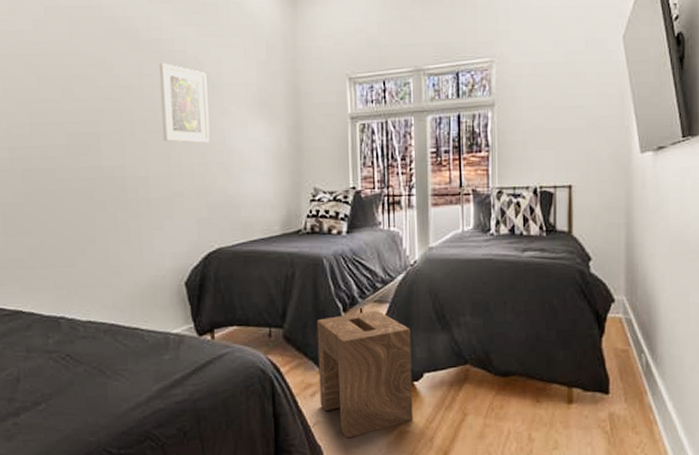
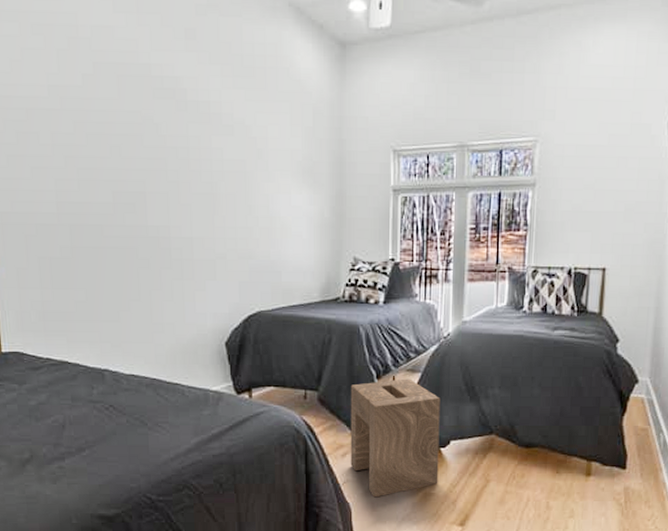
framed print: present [159,63,210,144] -> none [205,125,254,209]

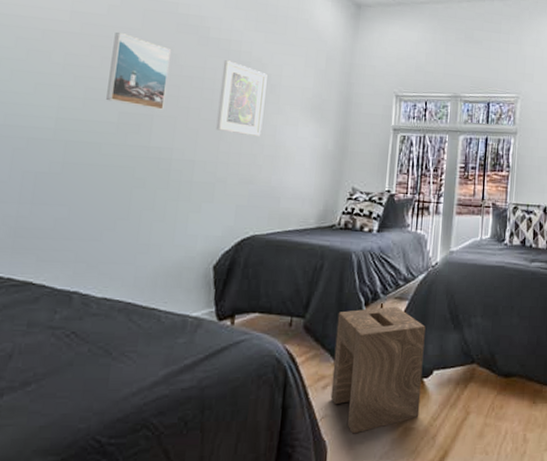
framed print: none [94,104,154,186] -> present [106,32,171,110]
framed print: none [205,125,254,209] -> present [216,60,267,137]

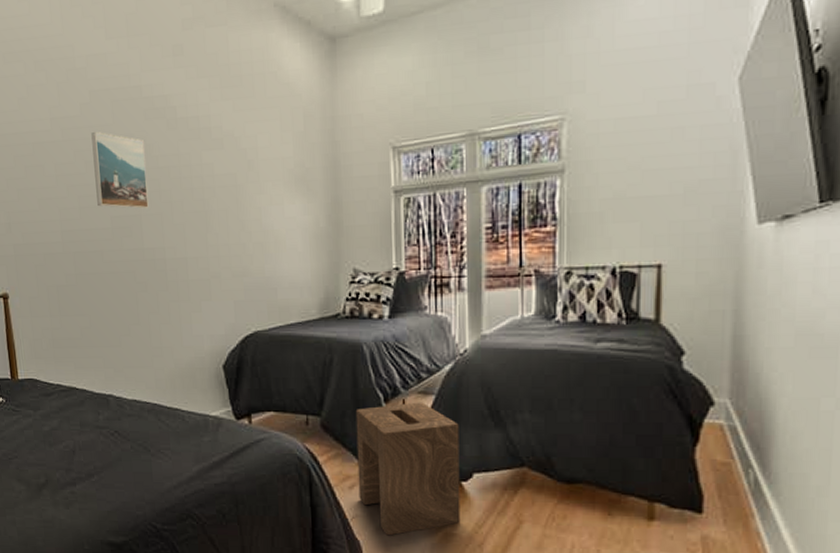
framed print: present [216,60,267,137] -> none [196,141,247,224]

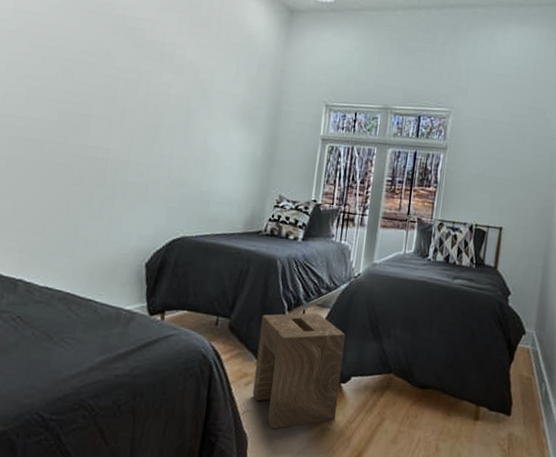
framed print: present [91,131,149,209] -> none [47,31,107,111]

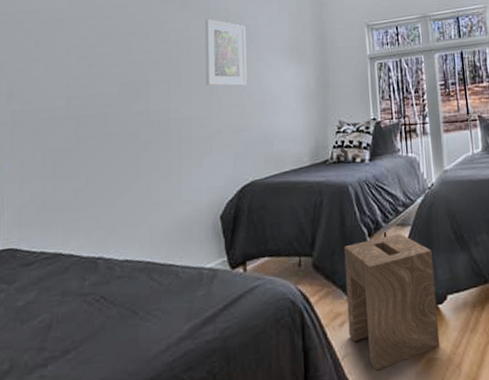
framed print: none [149,63,200,142] -> present [205,19,247,86]

